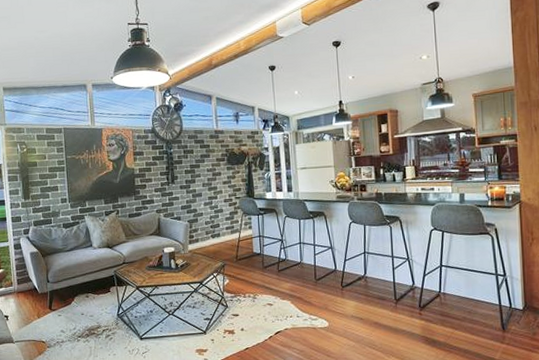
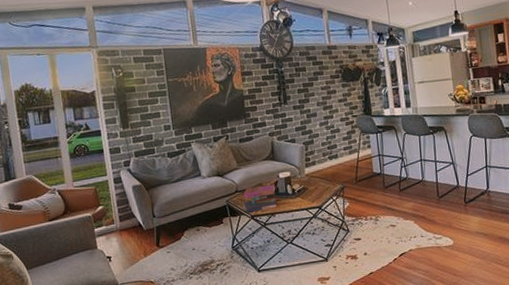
books: none [129,258,161,283] -> present [242,184,277,213]

